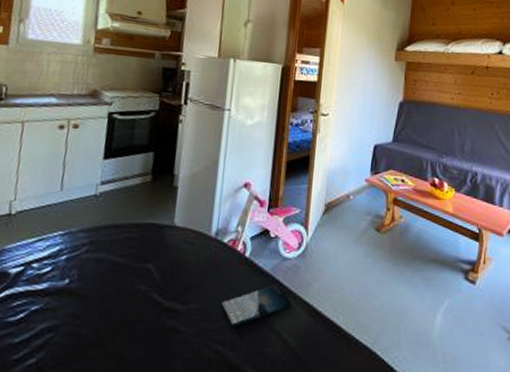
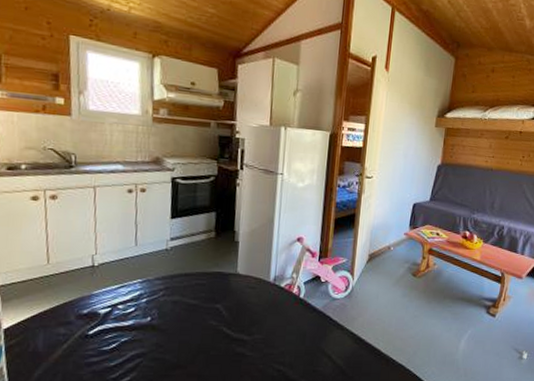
smartphone: present [221,284,292,327] -> none [281,319,340,352]

